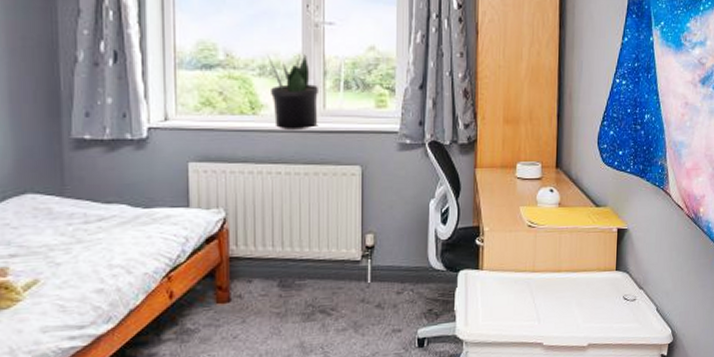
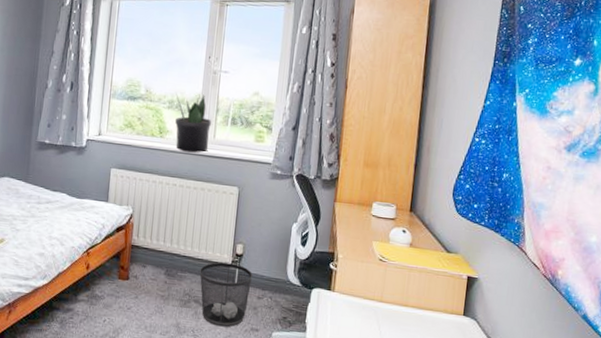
waste bin: none [323,258,388,336] -> present [199,262,252,327]

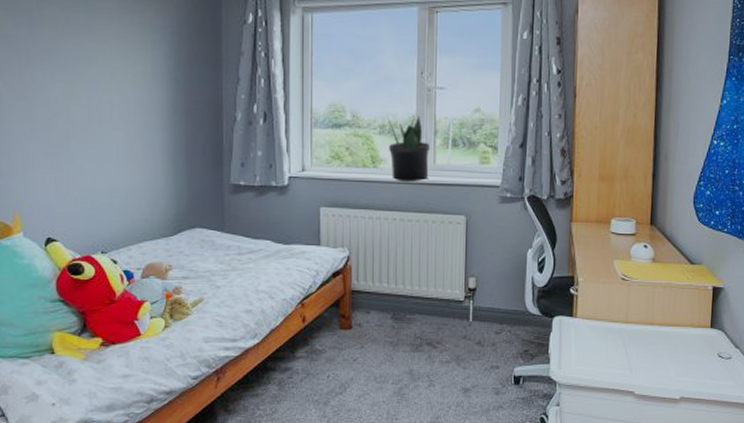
waste bin: present [199,262,252,327] -> none [430,299,488,368]

